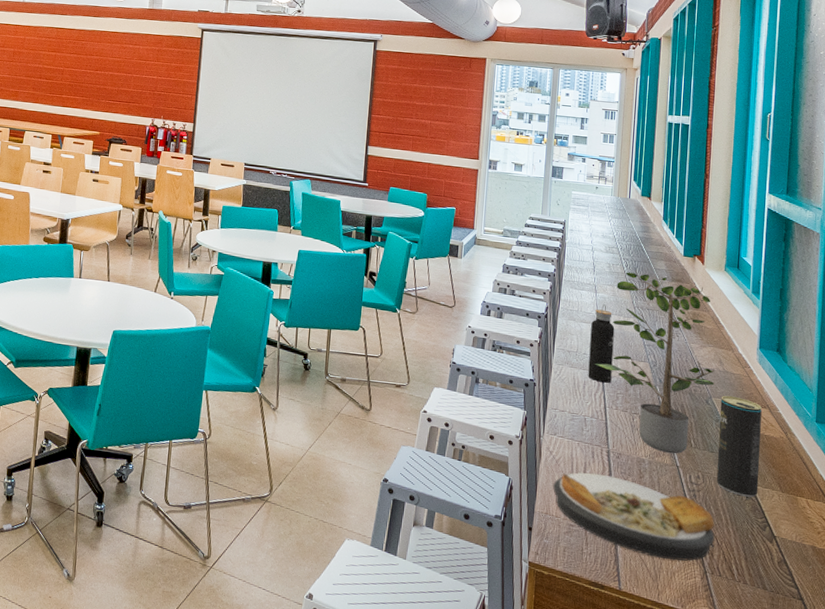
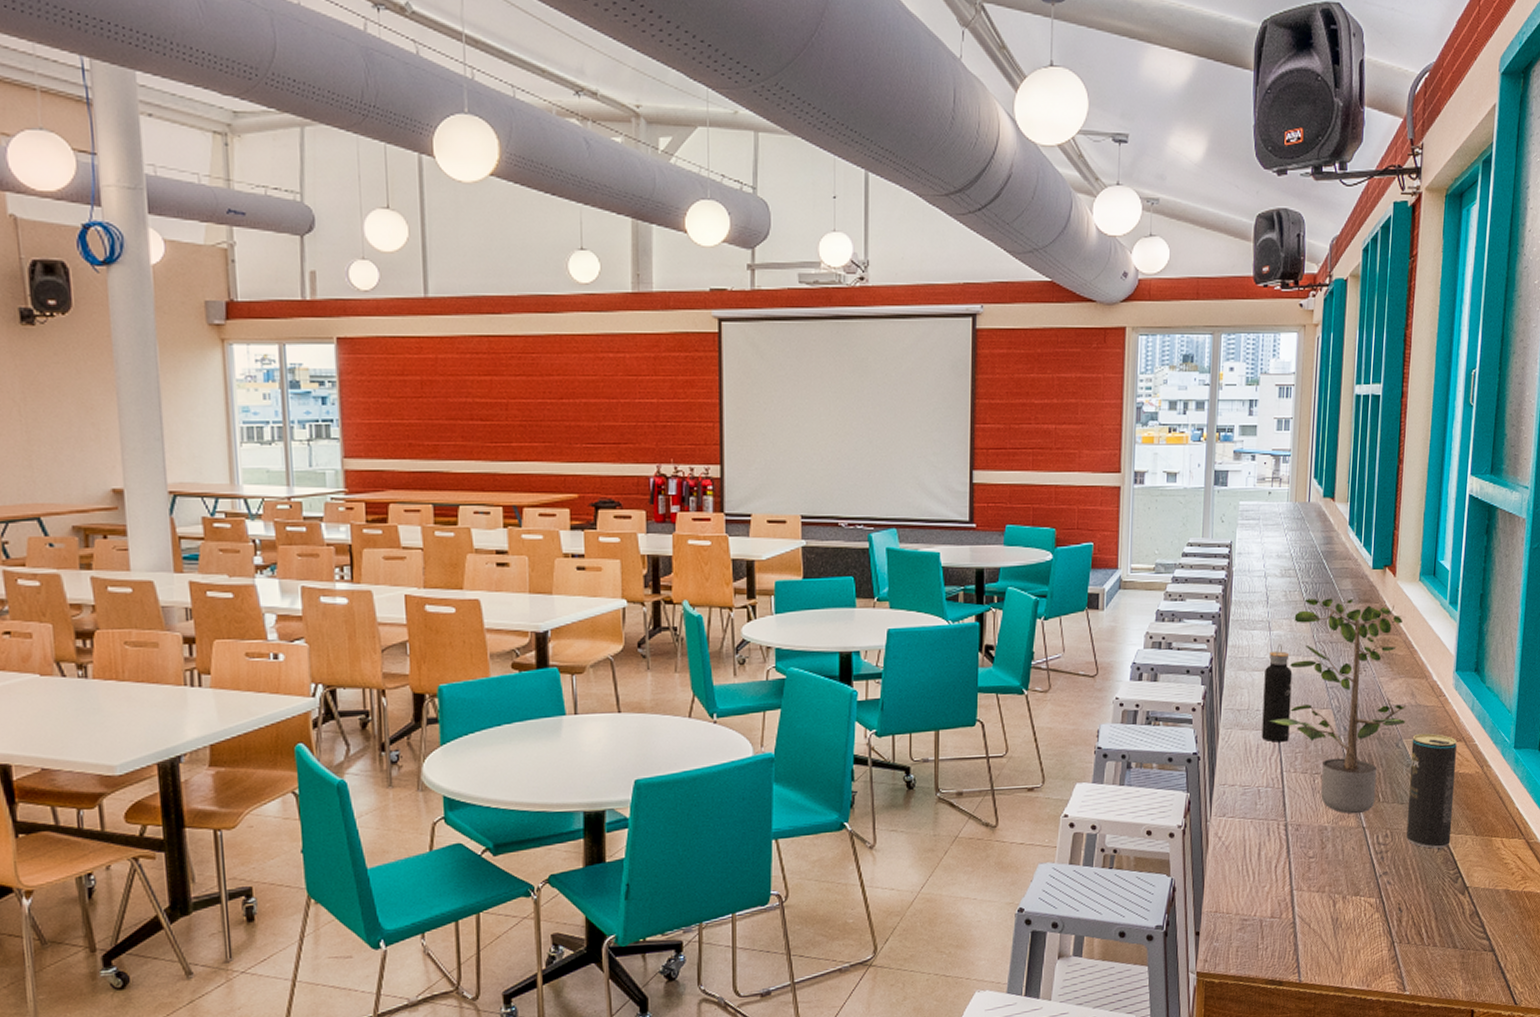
plate: present [553,472,715,561] -> none [1223,853,1404,937]

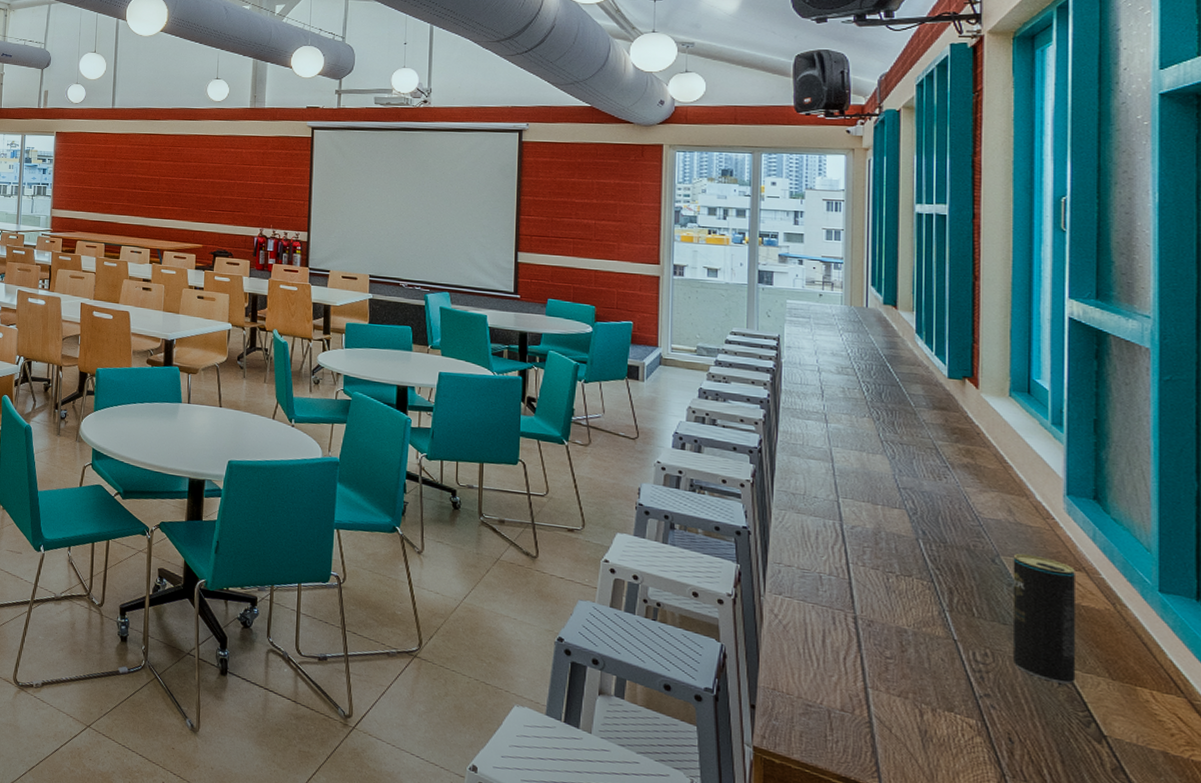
water bottle: present [1261,644,1293,742] -> none [821,437,856,534]
potted plant: present [1268,594,1407,814] -> none [828,395,1003,625]

